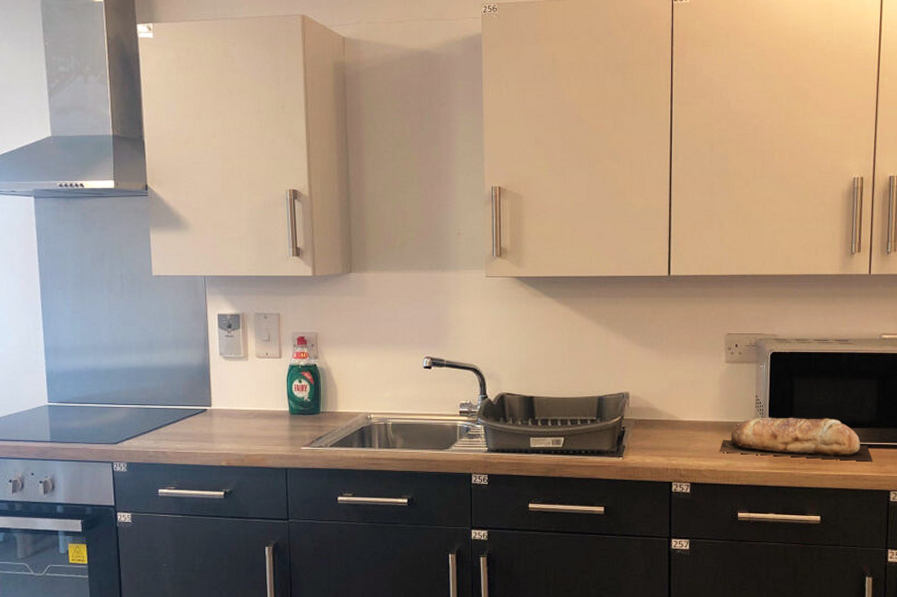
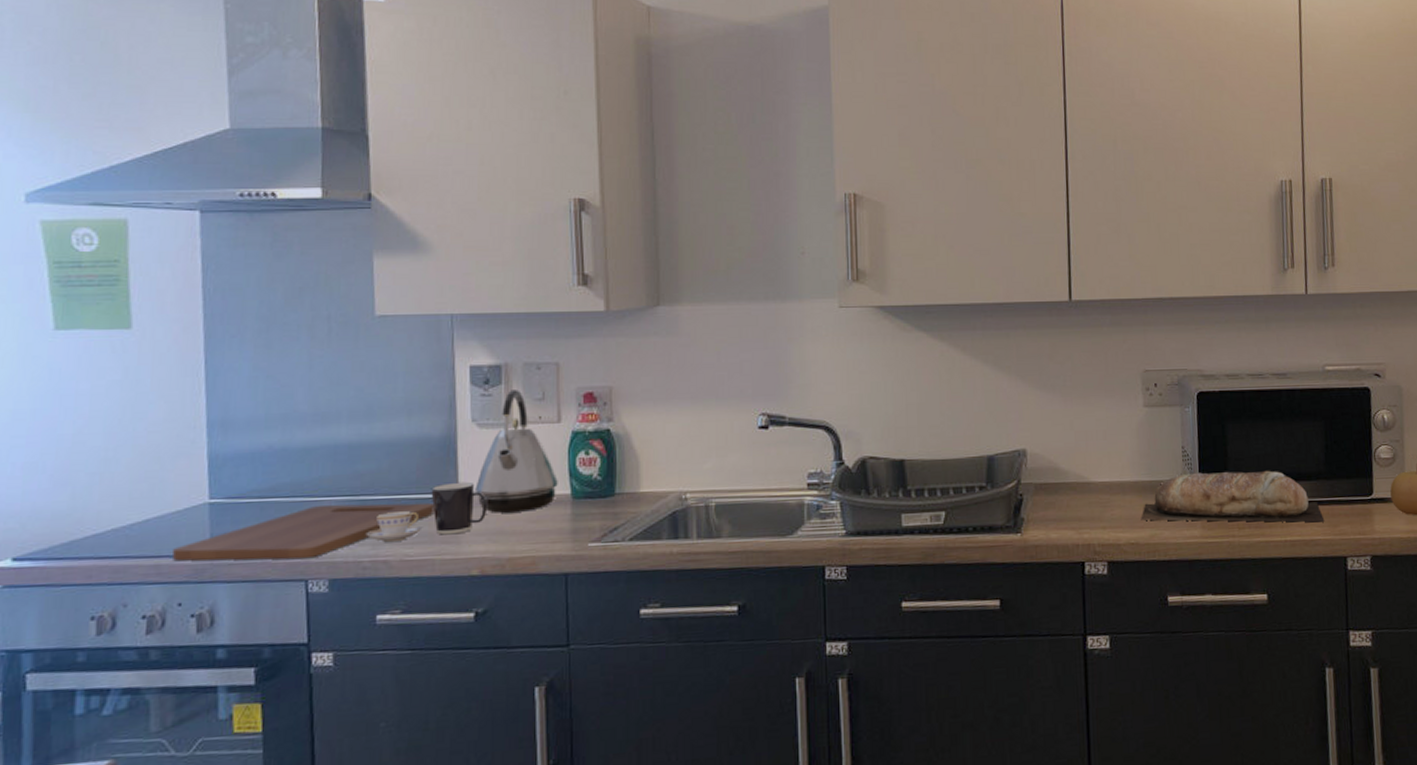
cutting board: none [26,410,196,448] -> present [171,502,435,562]
teacup: none [150,418,188,439] -> present [365,511,423,543]
mug: none [193,398,232,436] -> present [431,481,488,535]
kettle: none [223,333,280,422] -> present [475,390,558,513]

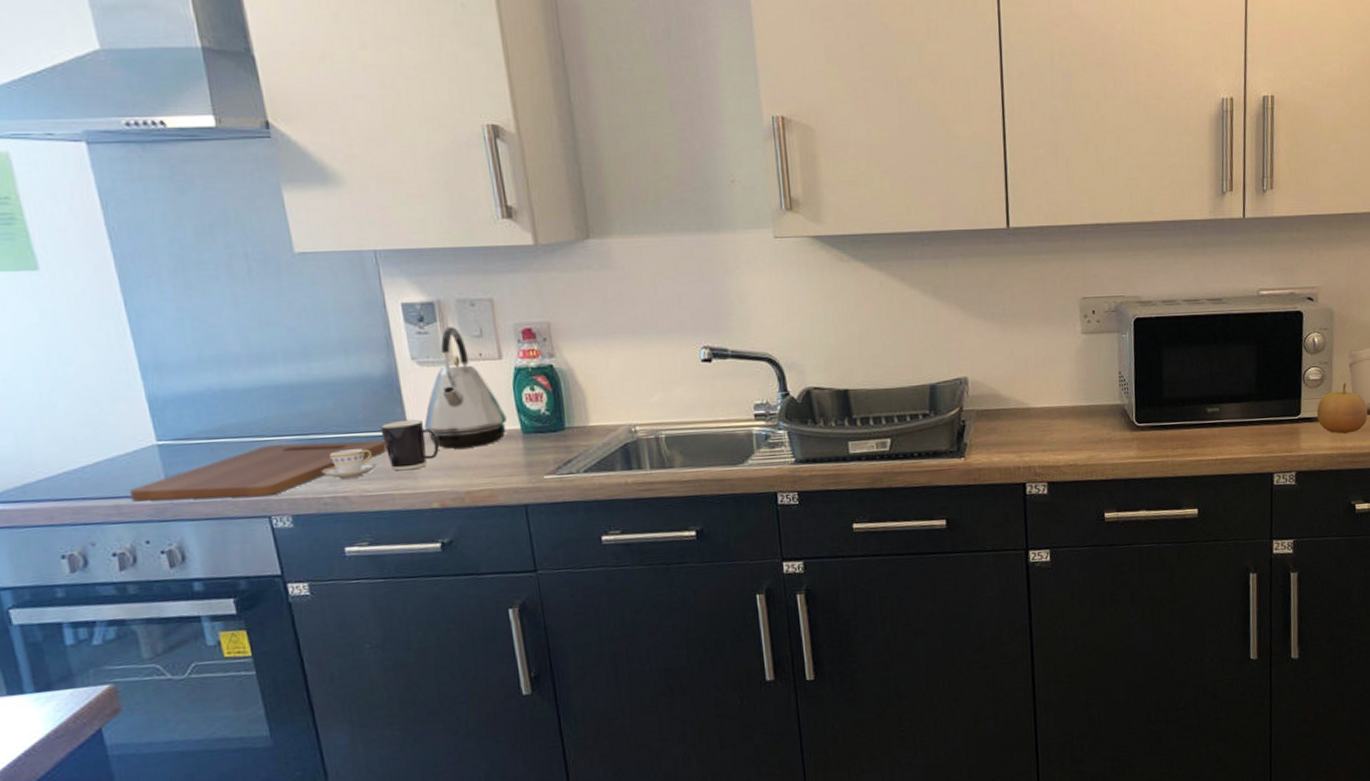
bread loaf: present [1141,470,1325,523] -> none [1079,393,1254,444]

